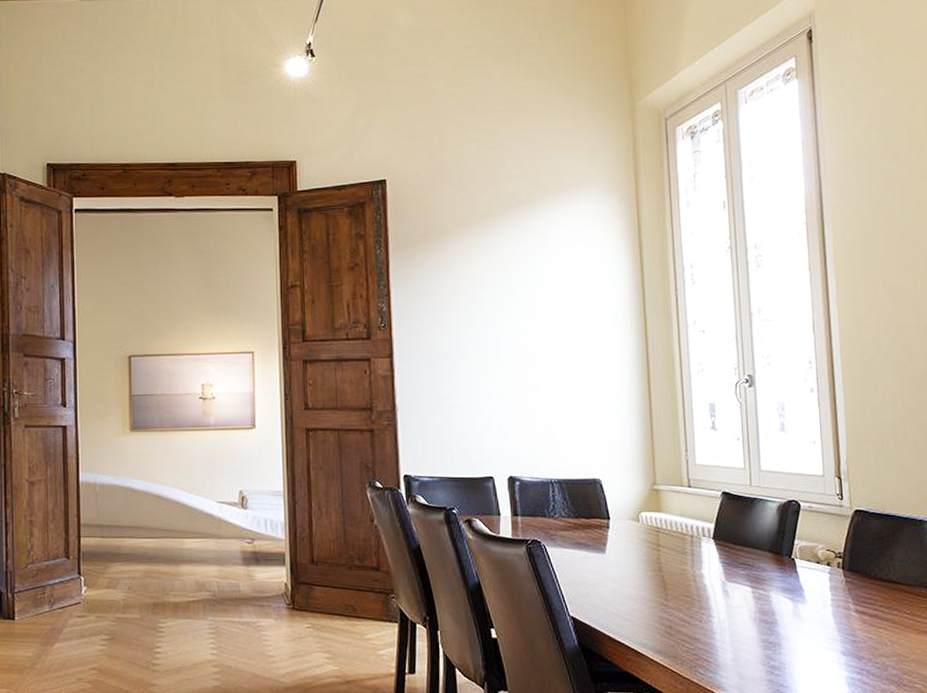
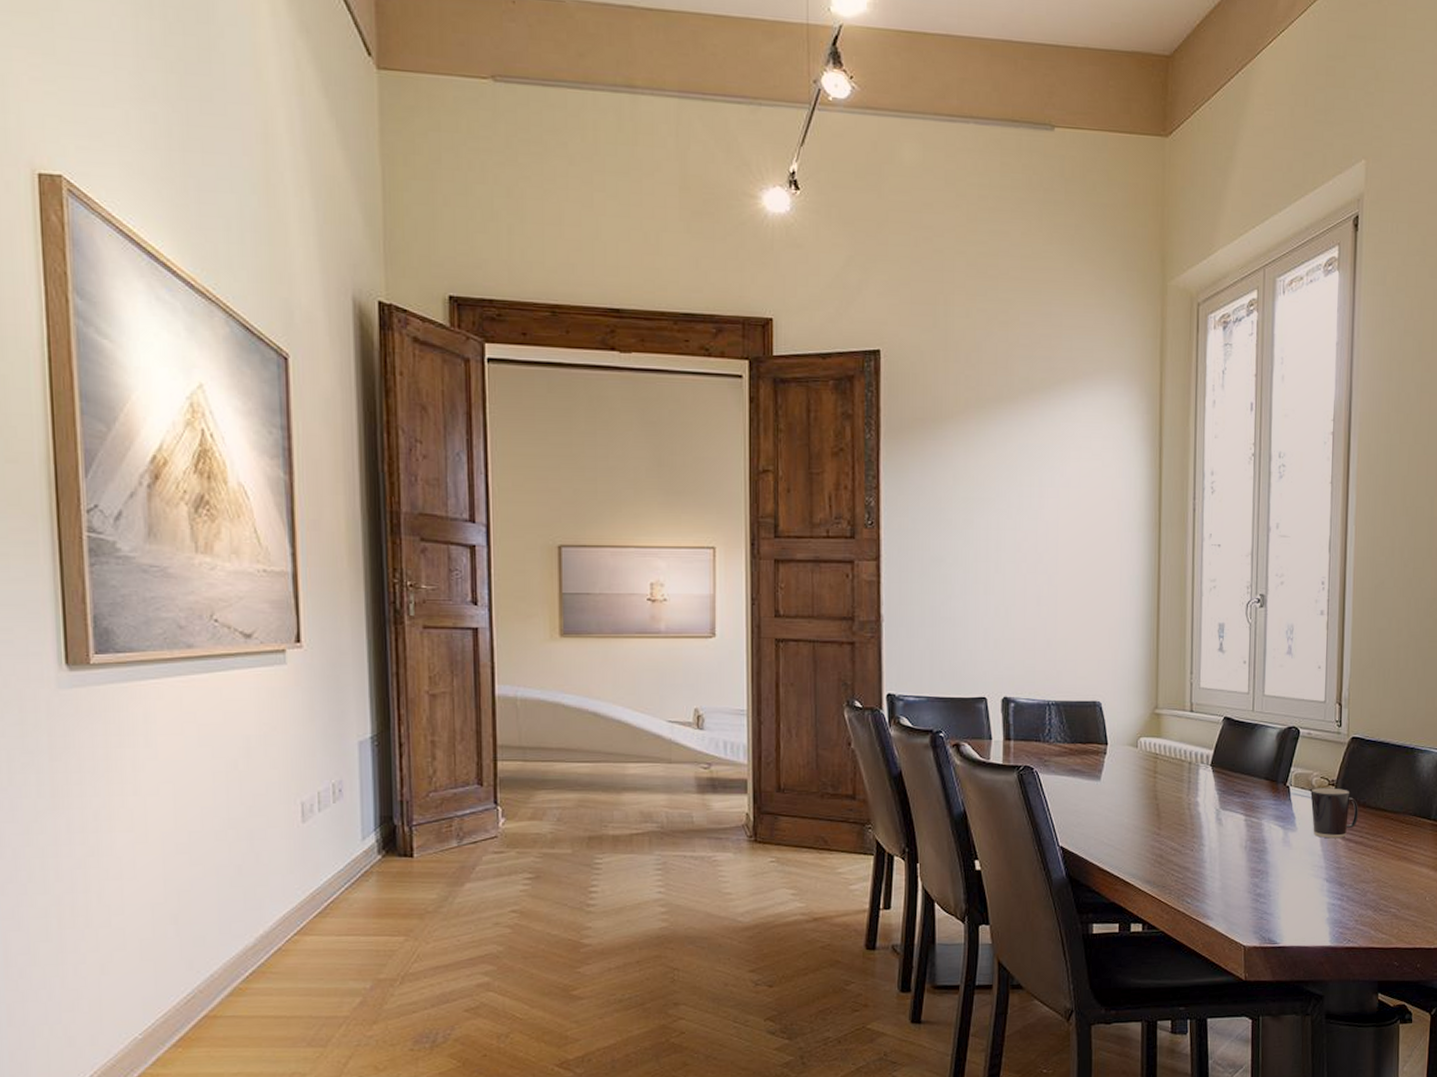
mug: none [817,560,871,611] -> present [1310,788,1359,839]

